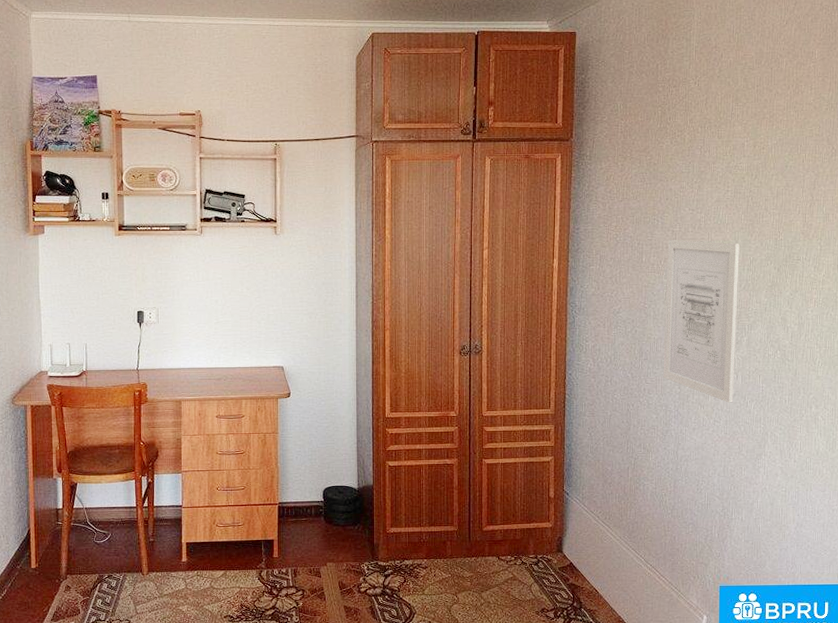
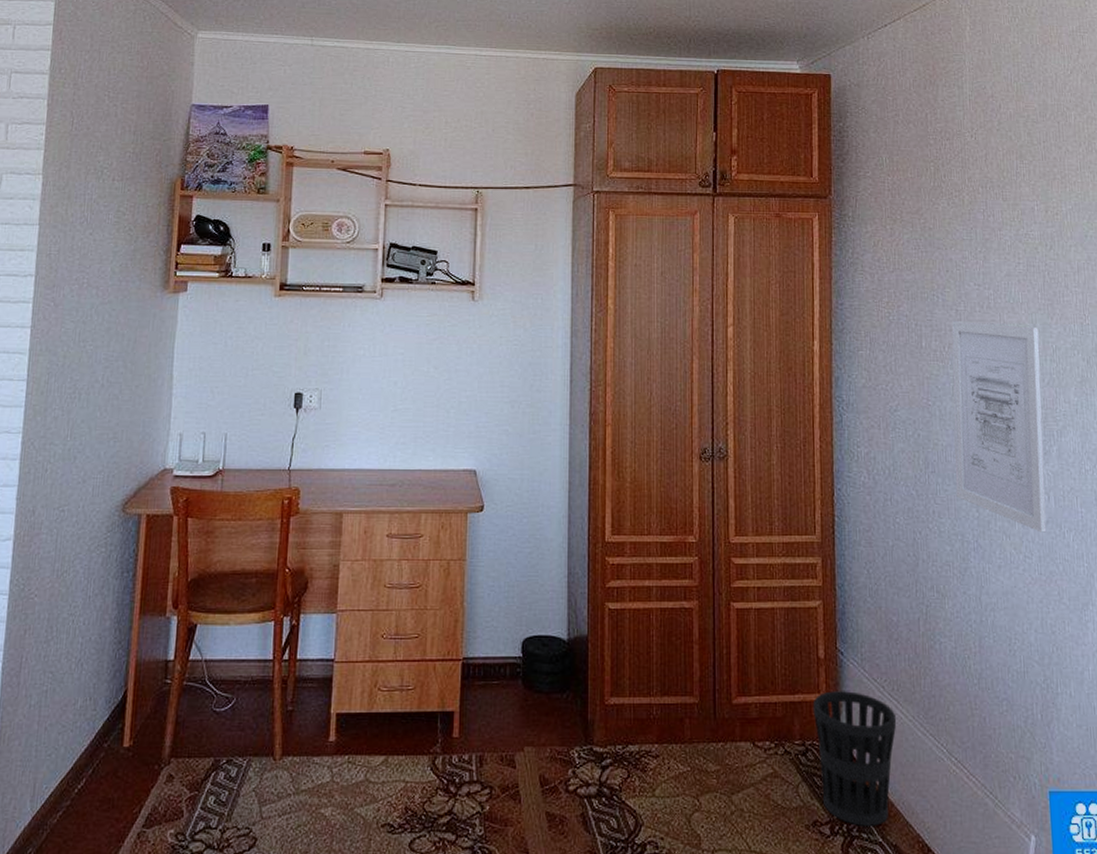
wastebasket: none [544,520,607,611] -> present [812,691,897,826]

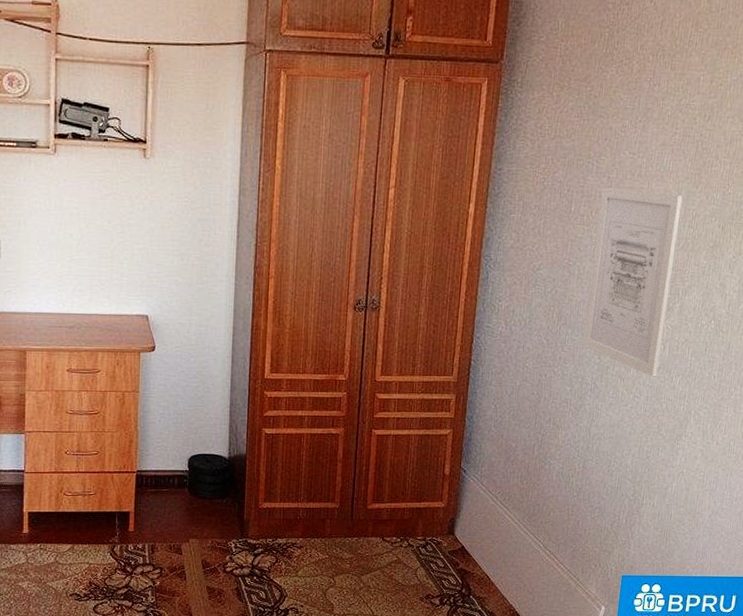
wastebasket: present [812,691,897,826] -> none [435,500,505,599]

